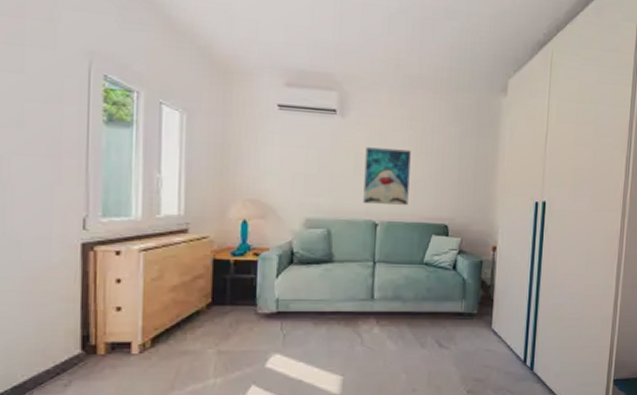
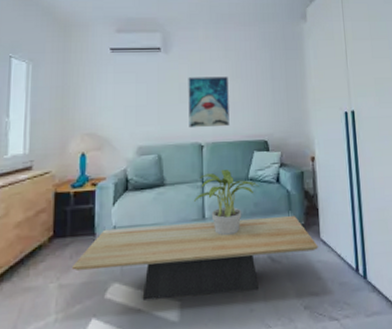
coffee table: none [230,301,489,373] -> present [71,216,318,301]
potted plant: none [364,252,434,318] -> present [194,170,259,236]

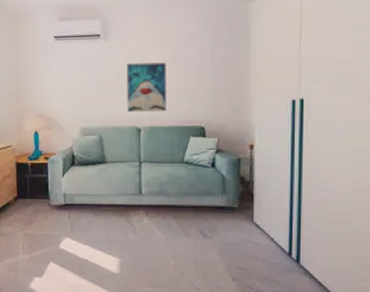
coffee table: present [71,216,318,301] -> none [32,195,251,259]
potted plant: present [194,170,259,236] -> none [132,153,194,211]

